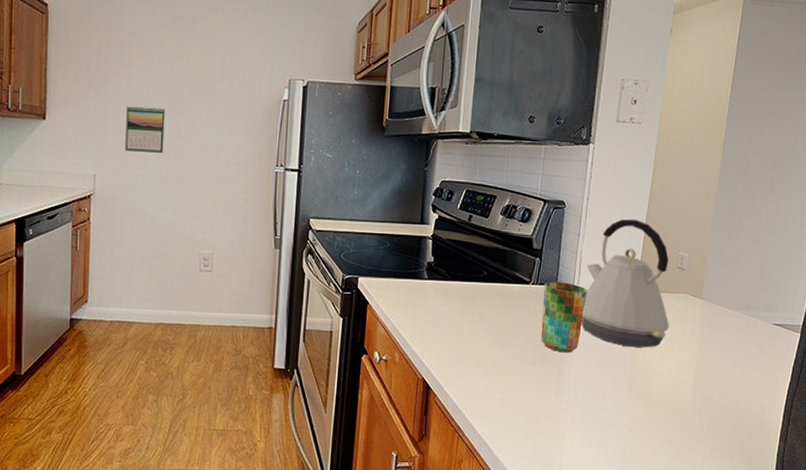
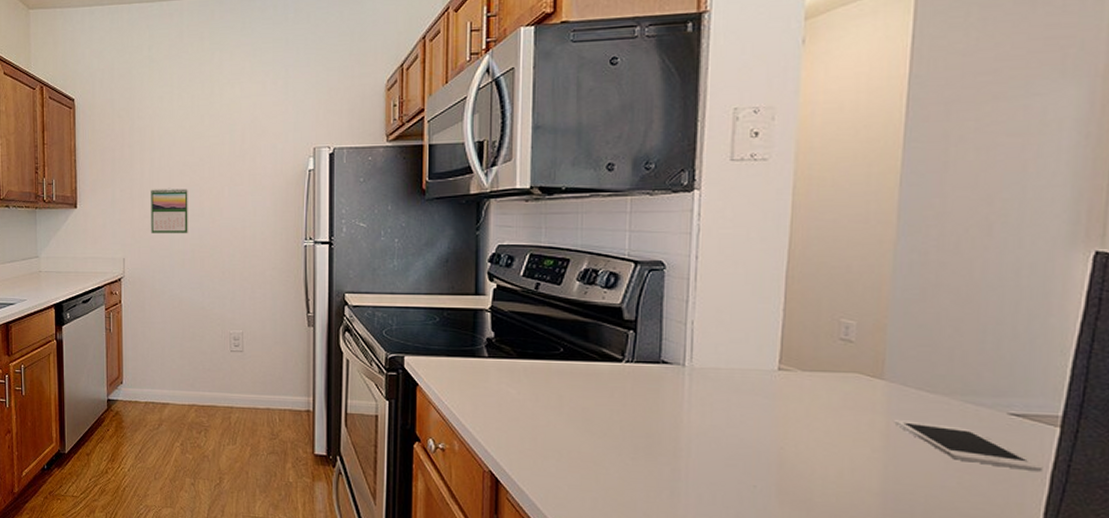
cup: present [540,281,588,353] -> none [642,359,706,446]
kettle: present [581,219,669,348] -> none [699,279,834,442]
cell phone: none [706,330,789,366] -> present [894,420,1044,473]

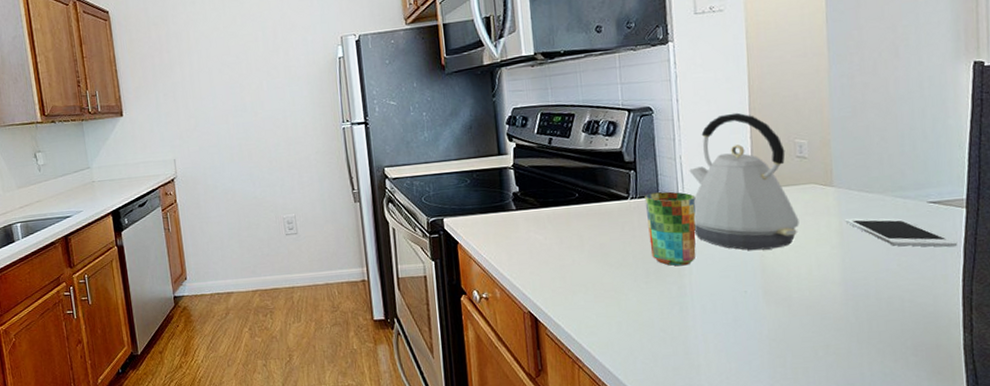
calendar: present [151,188,188,233] -> none [193,86,233,132]
cup: none [642,359,706,446] -> present [644,191,696,266]
kettle: none [699,279,834,442] -> present [689,112,799,251]

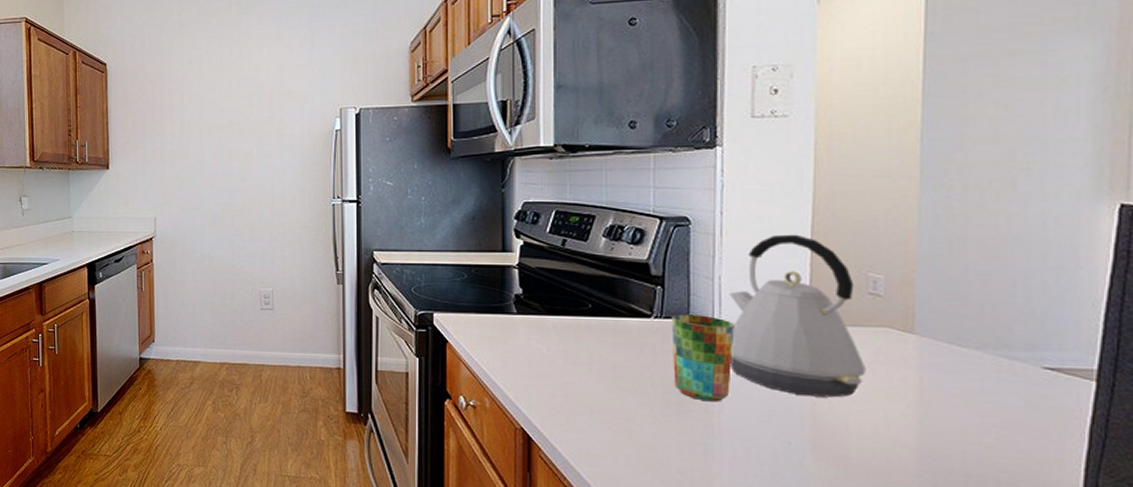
cell phone: present [845,218,958,247] -> none [927,375,1082,427]

